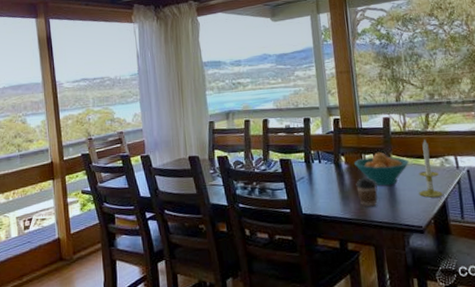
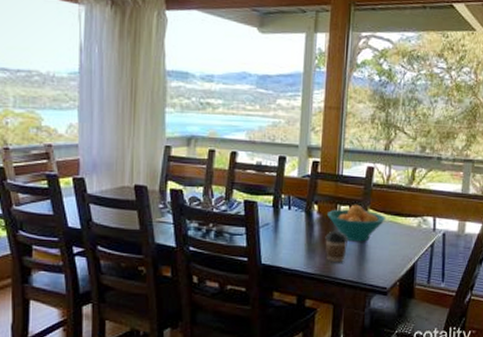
candle: present [418,139,443,198] -> none [390,196,414,259]

